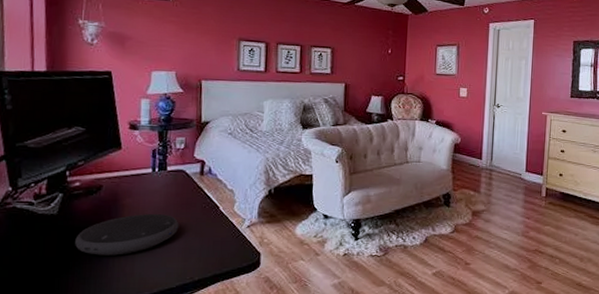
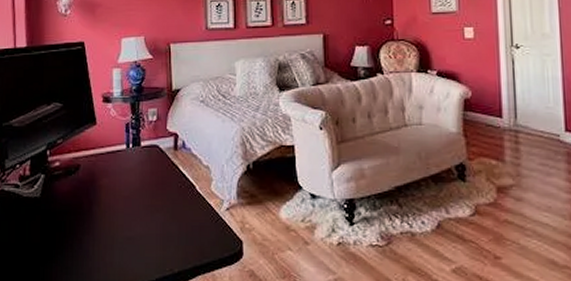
speaker: present [75,213,179,256] -> none [57,194,156,243]

